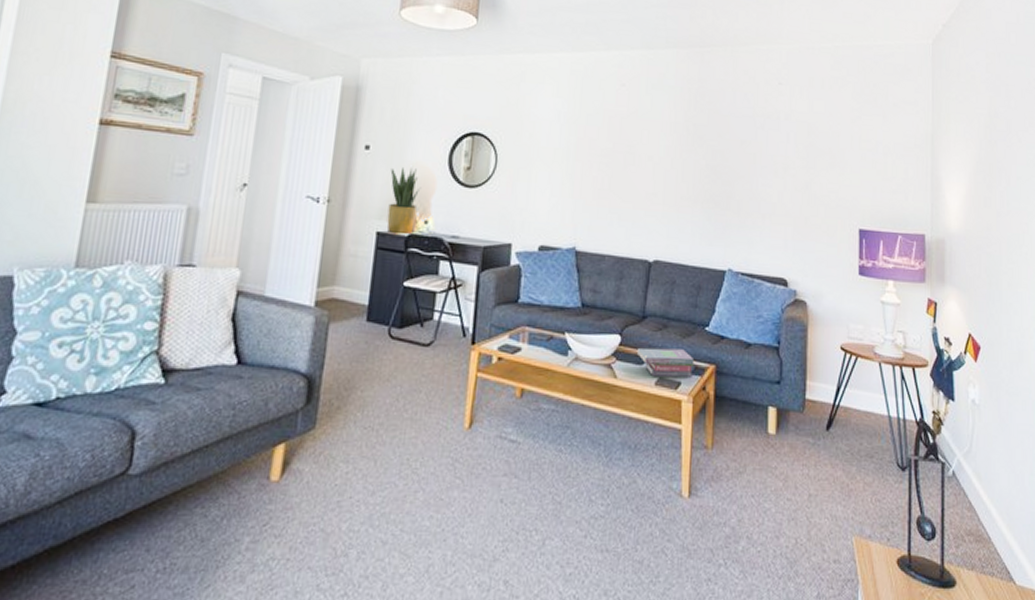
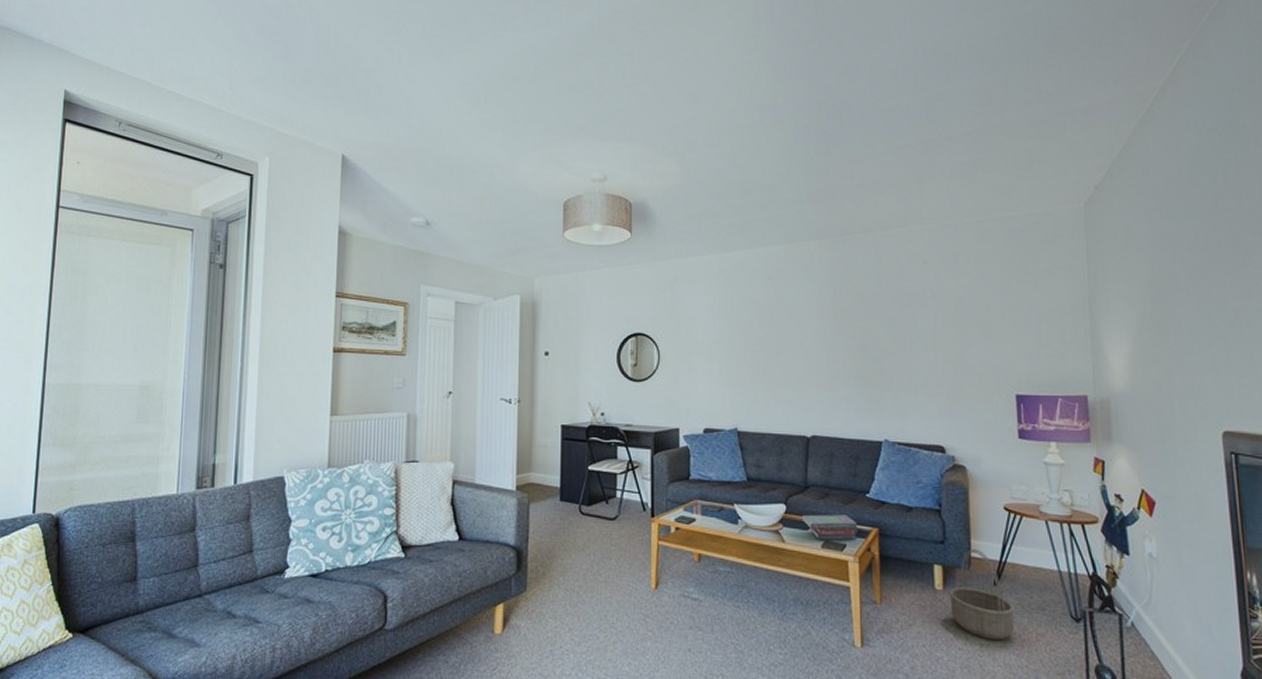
planter: present [386,168,421,235] -> none [568,369,596,426]
basket: none [781,390,845,490] -> present [949,549,1016,640]

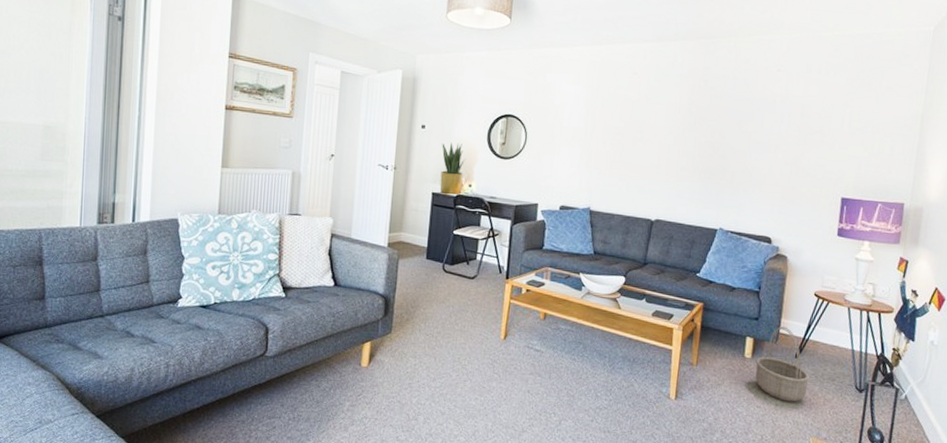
planter: none [568,369,596,426] -> present [440,143,466,195]
books: present [801,514,858,541] -> none [638,287,686,311]

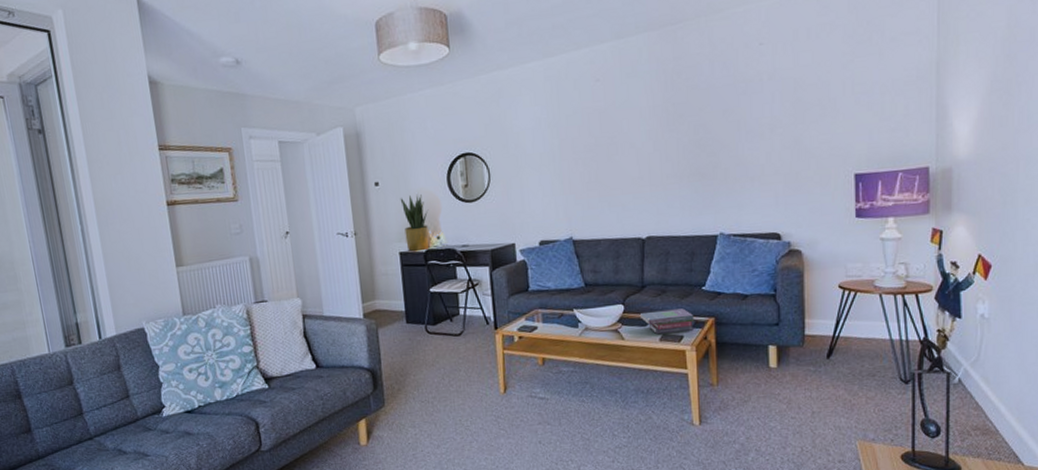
books: none [638,287,686,311] -> present [639,308,695,335]
basket: present [755,326,810,402] -> none [783,327,847,407]

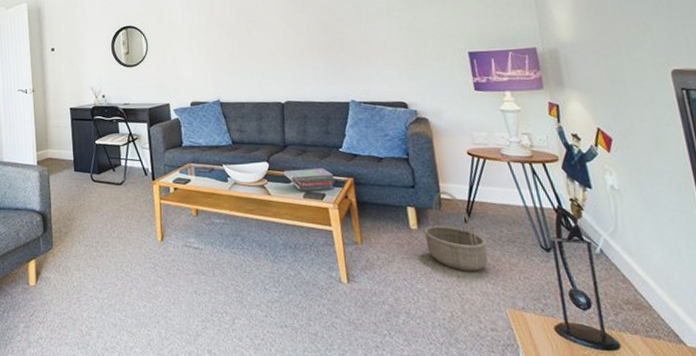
planter: present [400,195,430,252] -> none [72,59,97,108]
basket: none [783,327,847,407] -> present [423,191,488,271]

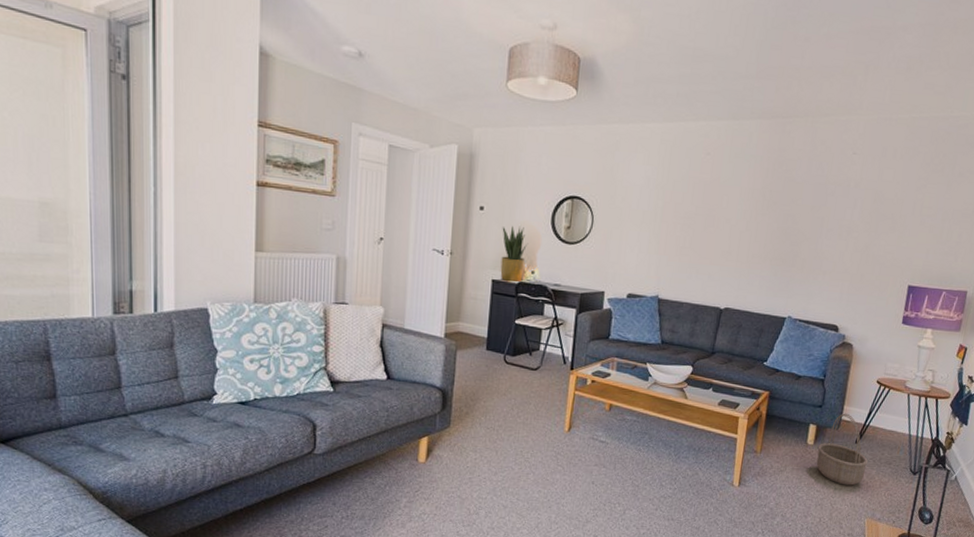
planter: none [72,59,97,108] -> present [500,226,528,282]
books: present [283,168,335,192] -> none [705,376,752,400]

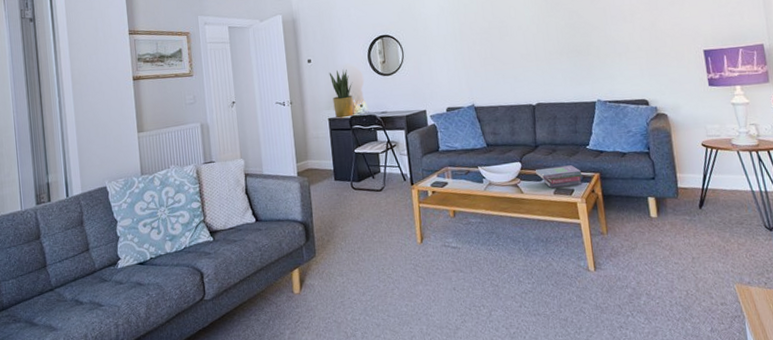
books: none [705,376,752,400] -> present [535,165,582,189]
basket: present [816,413,869,486] -> none [662,180,719,253]

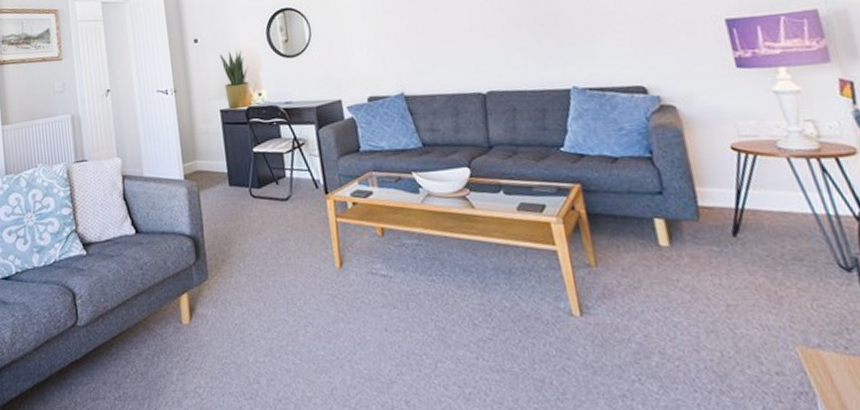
books: present [535,165,582,189] -> none [489,172,557,203]

